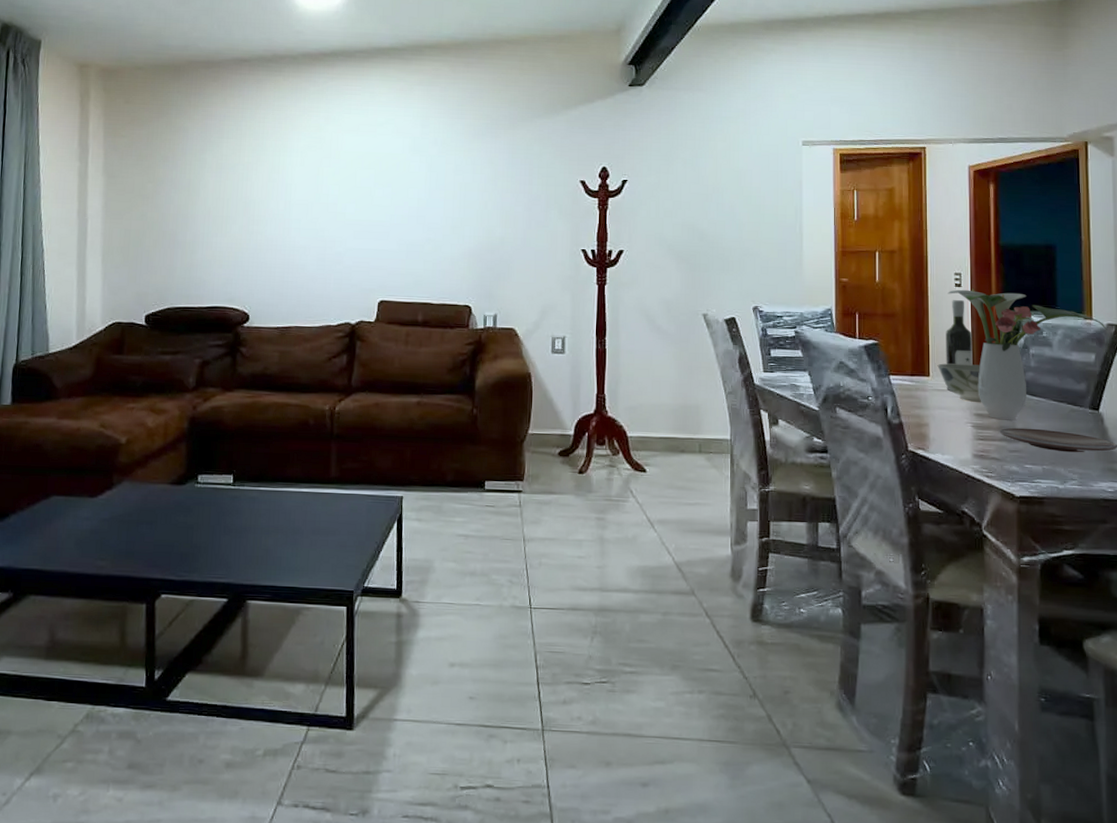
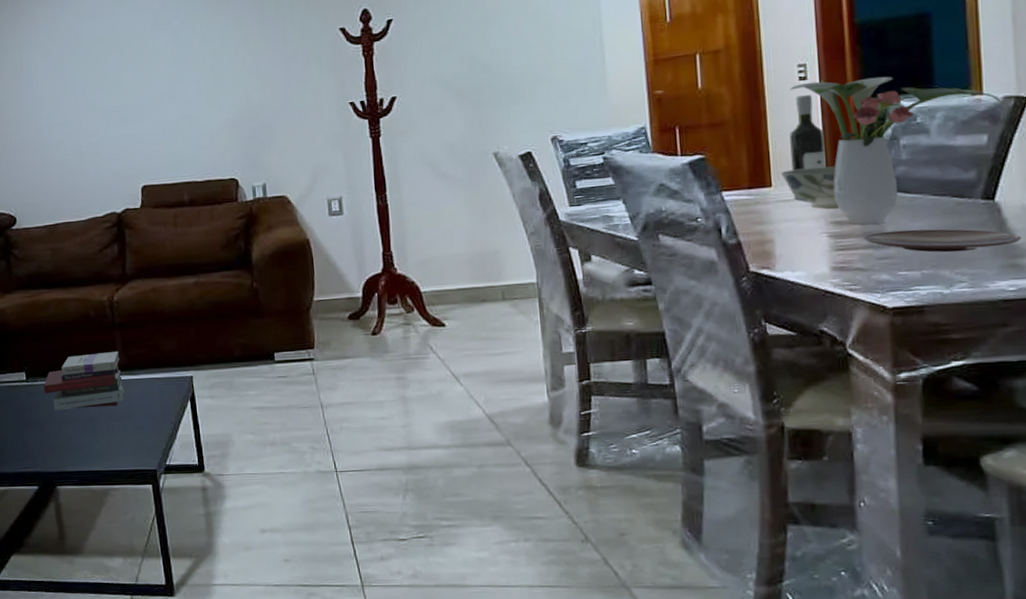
books: none [249,463,334,519] -> present [43,351,126,411]

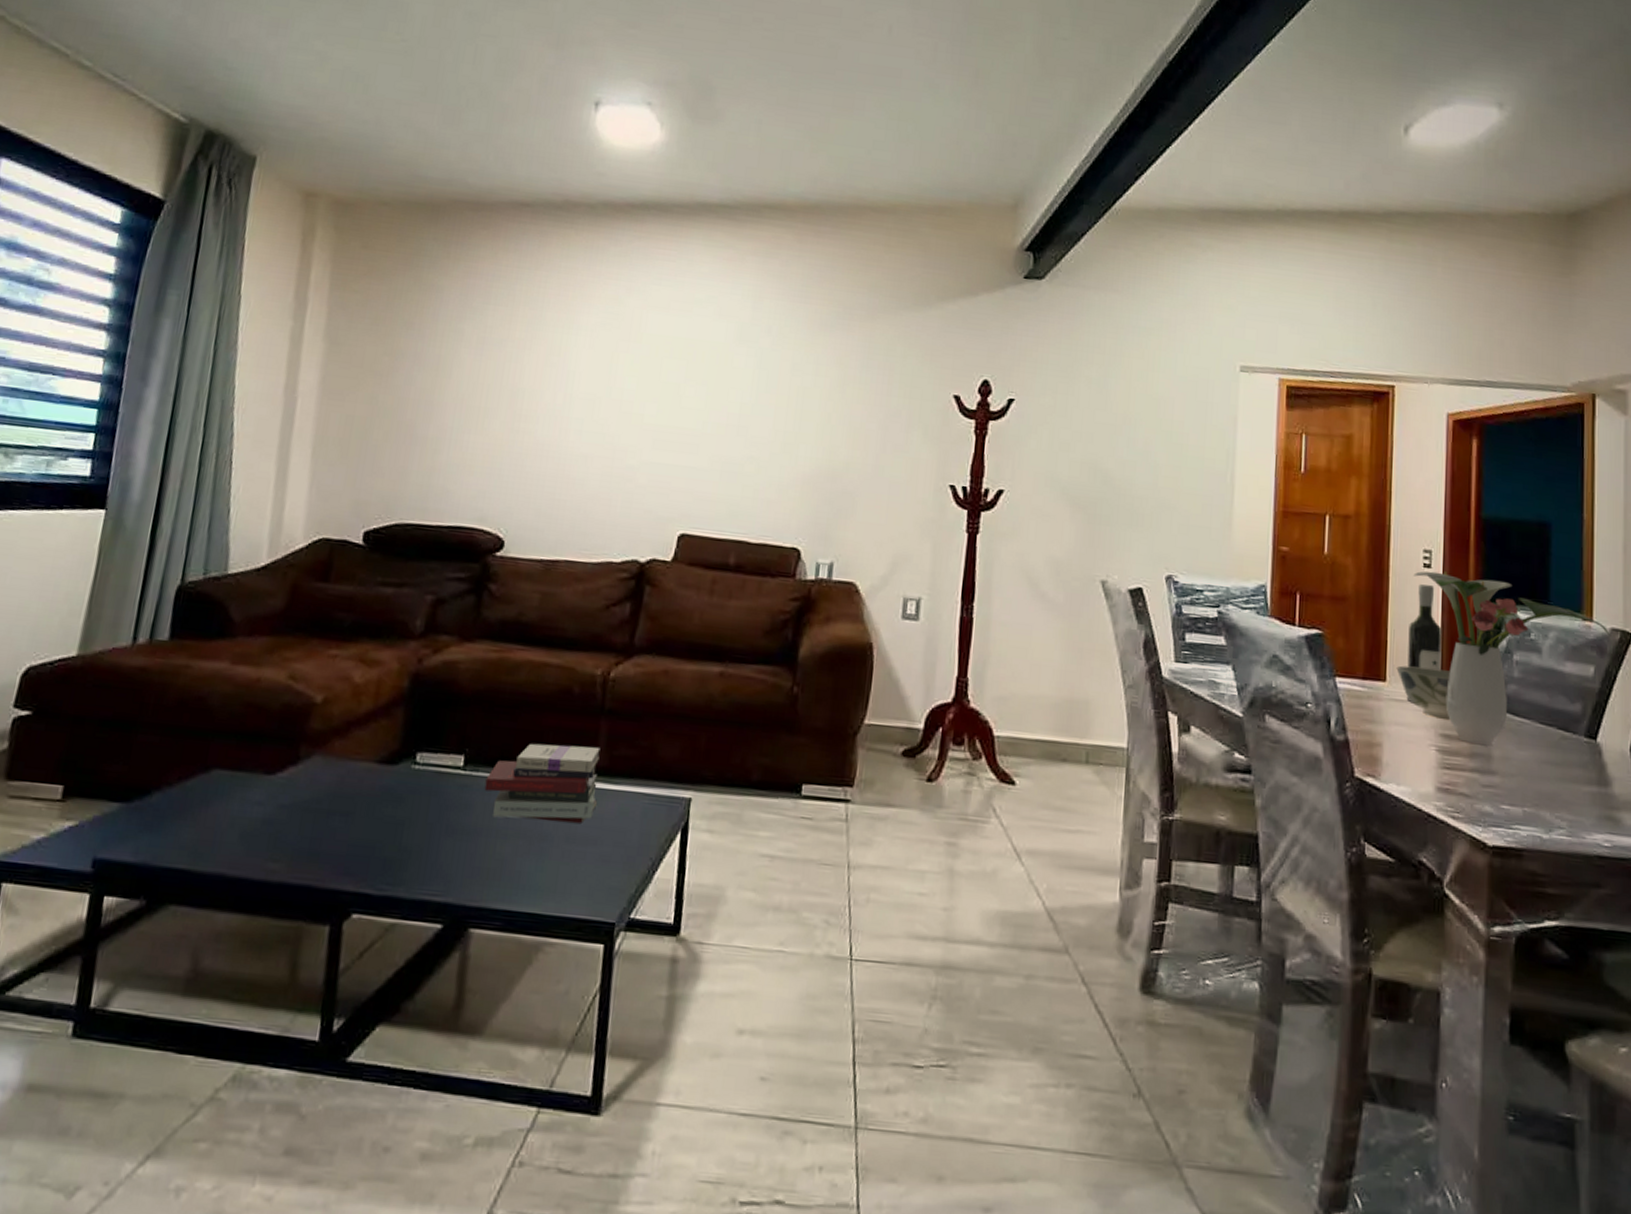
plate: present [863,229,1021,253] -> none [1471,755,1618,794]

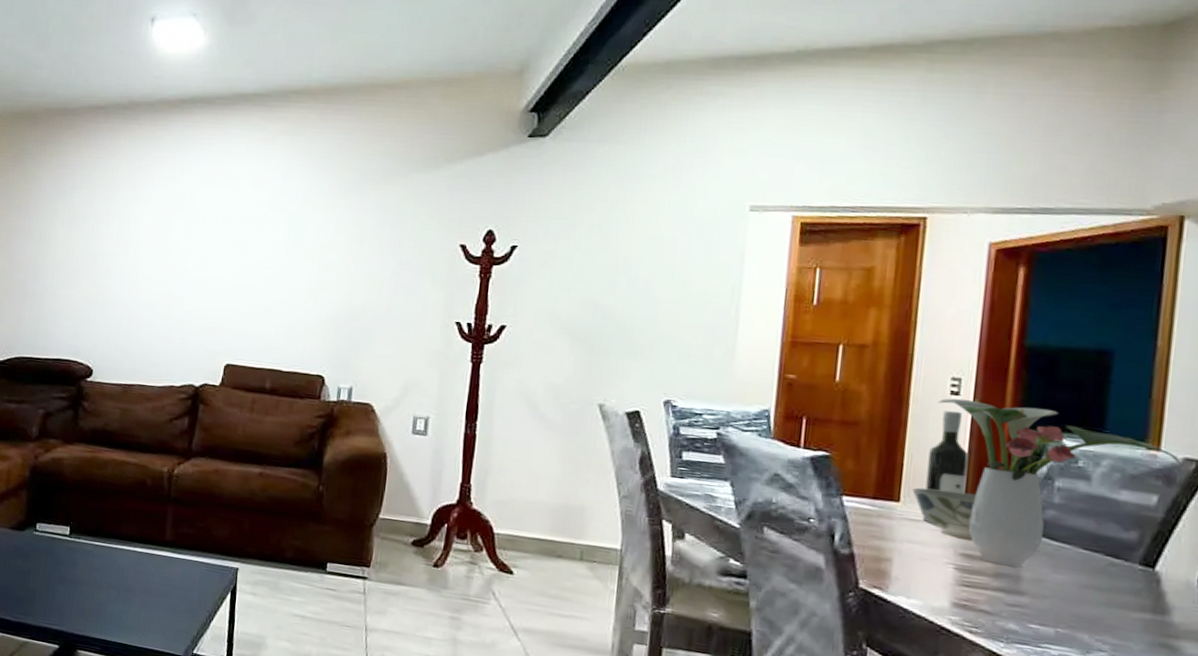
books: present [484,743,600,823] -> none [84,520,168,581]

